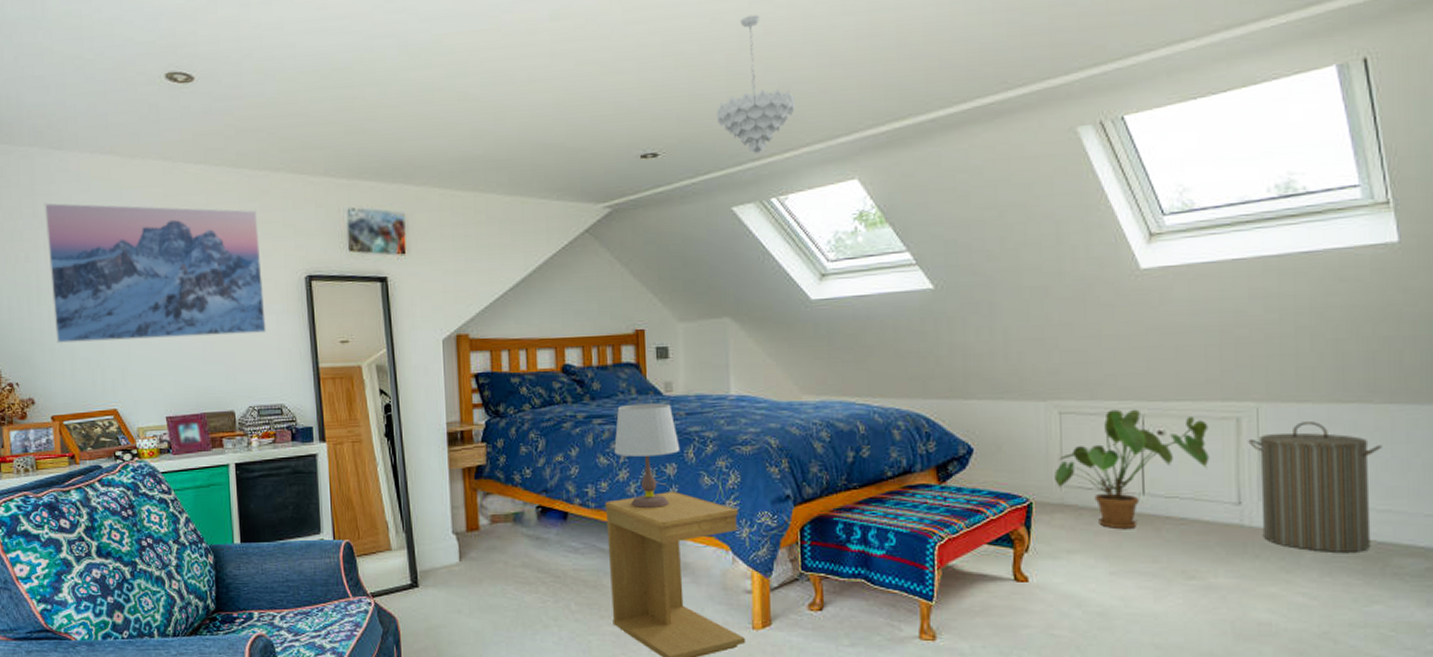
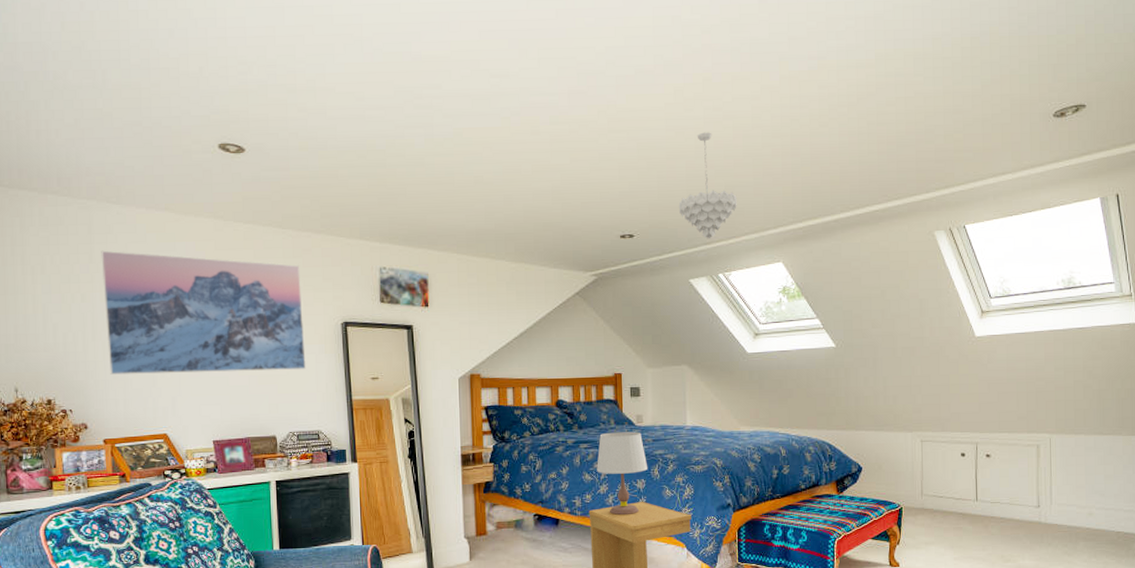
house plant: present [1054,409,1210,530] -> none [917,438,1020,527]
laundry hamper: present [1248,421,1383,552] -> none [1044,448,1128,541]

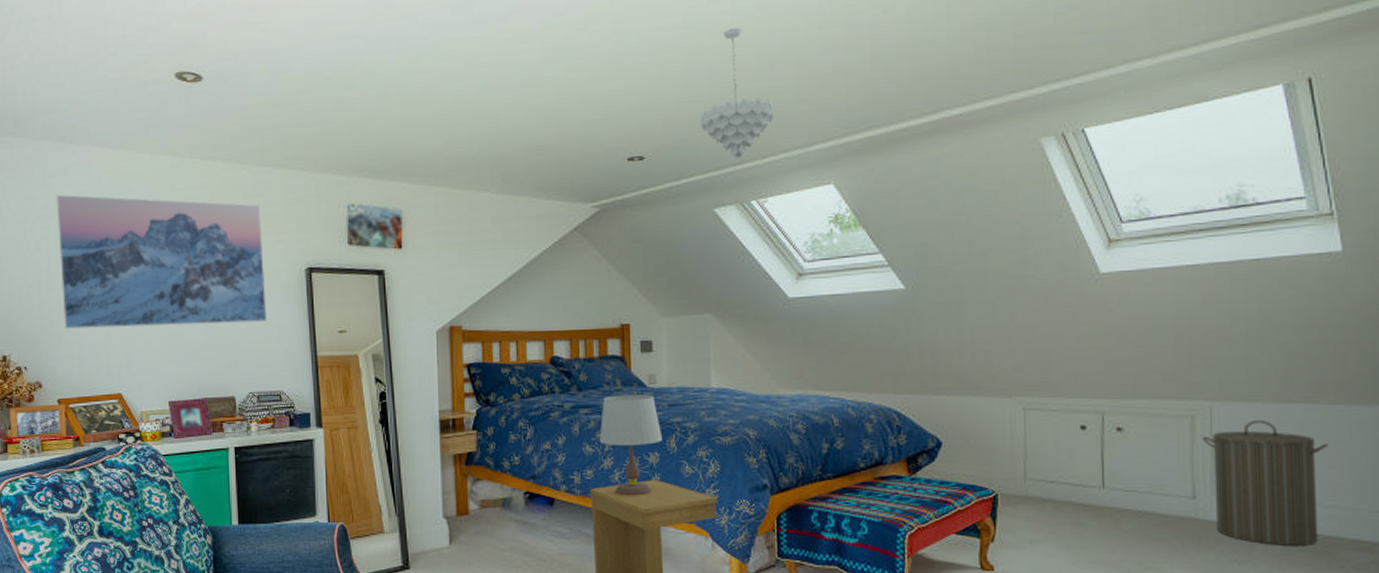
laundry hamper: none [1044,448,1128,541] -> present [1202,420,1329,546]

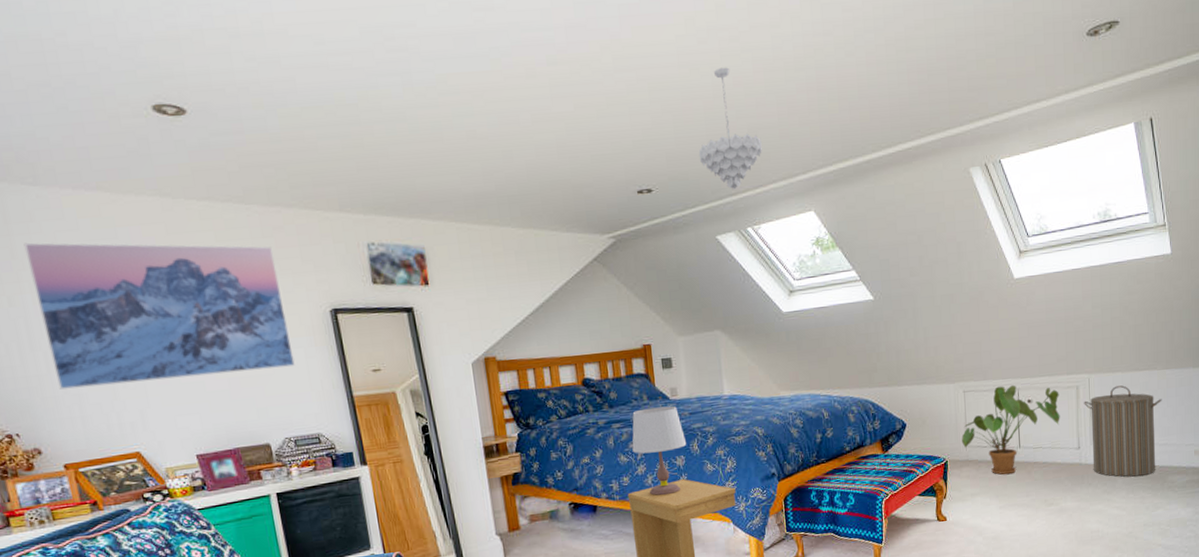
house plant: none [1019,406,1166,522] -> present [962,385,1060,475]

